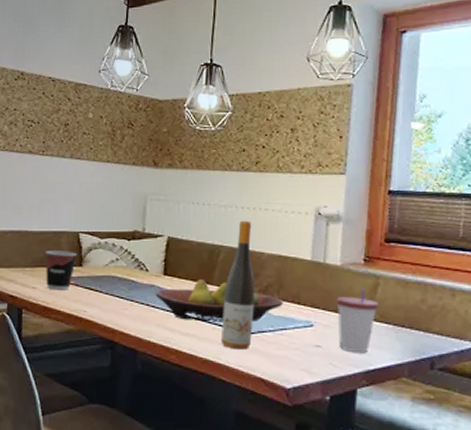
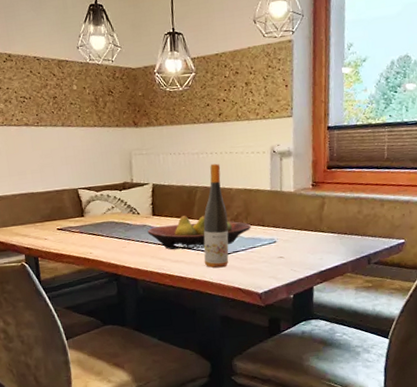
cup: present [44,251,77,290] -> none [50,205,79,239]
cup: present [336,288,379,353] -> none [292,208,326,259]

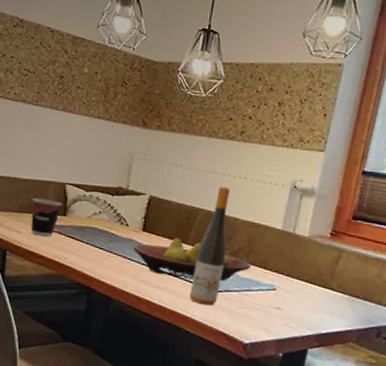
cup: none [50,205,79,239] -> present [30,198,62,237]

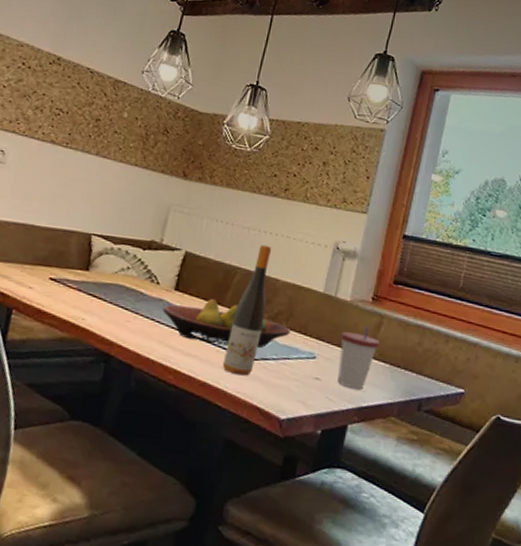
cup: present [30,198,62,237] -> none [45,249,86,294]
cup: none [297,260,339,318] -> present [337,326,380,390]

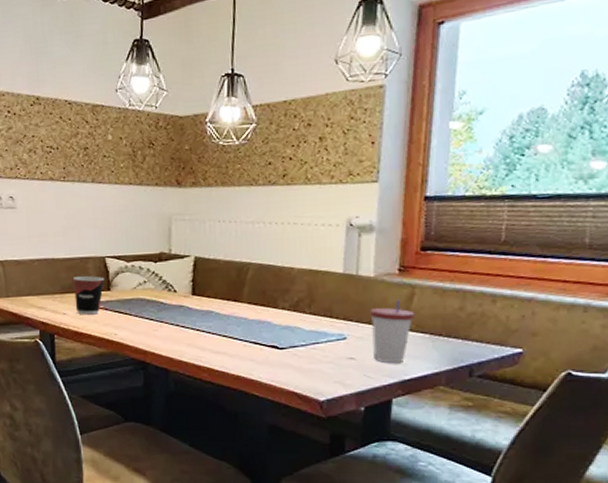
cup: none [45,249,86,294] -> present [72,276,105,315]
fruit bowl: present [162,299,292,348] -> none [184,298,316,340]
wine bottle: present [222,244,272,376] -> none [252,235,286,365]

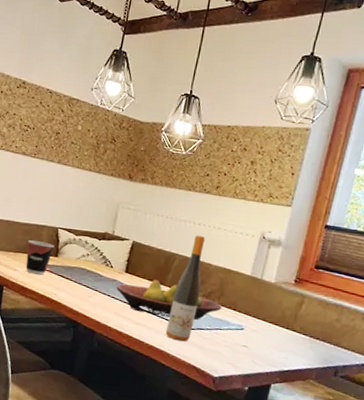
fruit bowl: none [184,298,316,340] -> present [116,280,223,320]
wine bottle: none [252,235,286,365] -> present [165,235,206,342]
cup: present [370,299,415,364] -> none [262,304,301,357]

